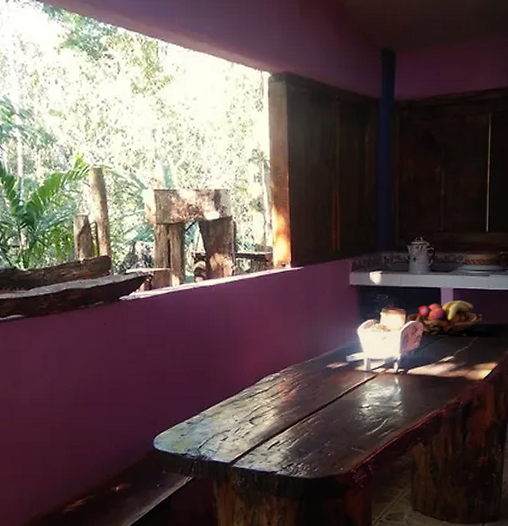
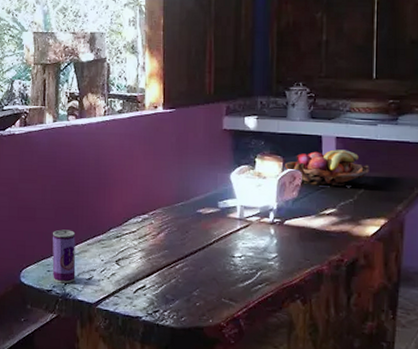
beverage can: none [185,393,210,446] -> present [52,229,76,284]

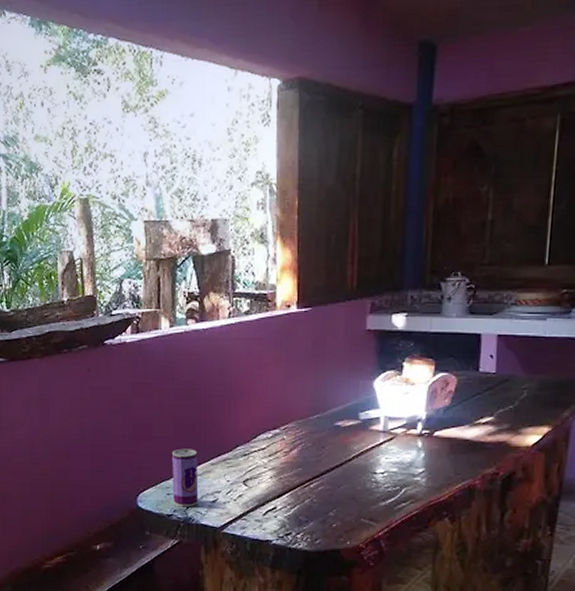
fruit basket: present [284,149,369,187] -> none [436,349,534,392]

